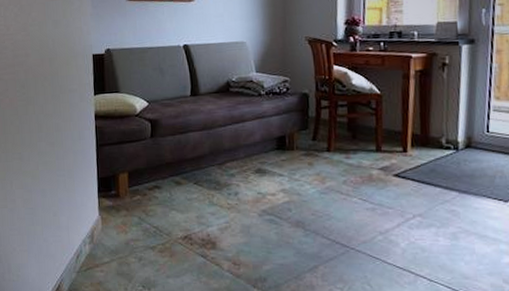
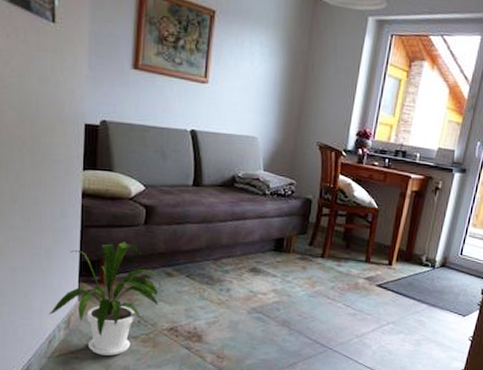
house plant: none [75,156,170,267] -> present [48,242,160,356]

